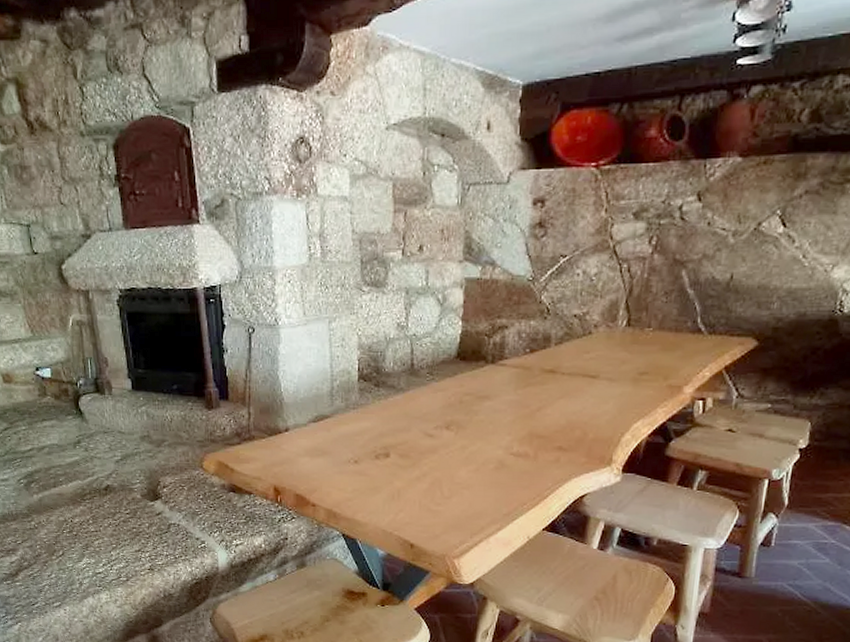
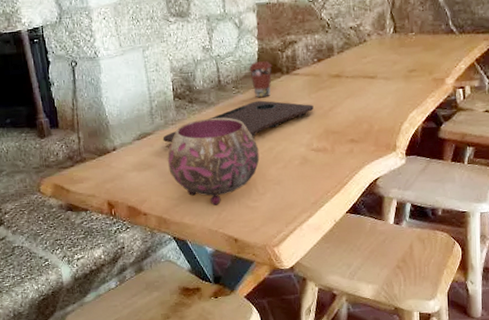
cutting board: none [341,391,519,433] -> present [162,100,314,144]
bowl: none [345,405,449,504] -> present [167,117,260,206]
coffee cup: none [447,345,476,388] -> present [248,60,272,98]

